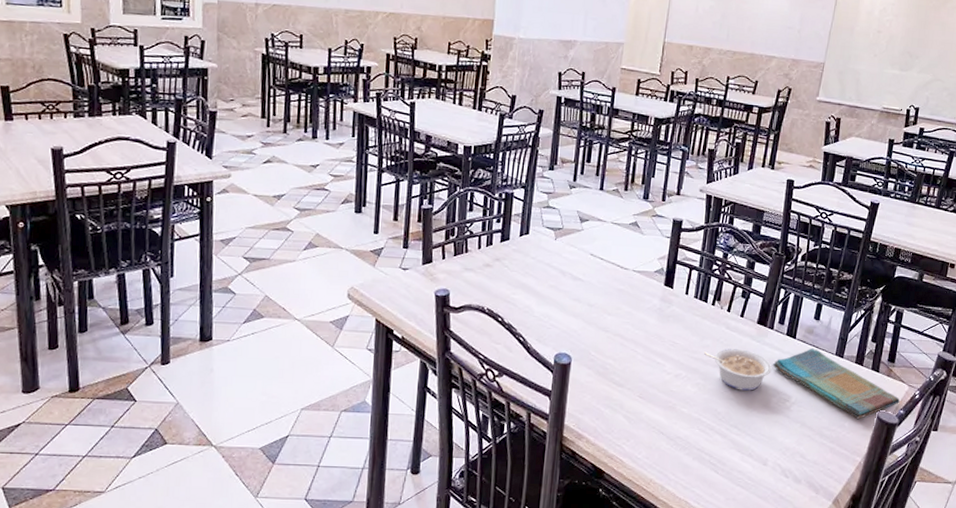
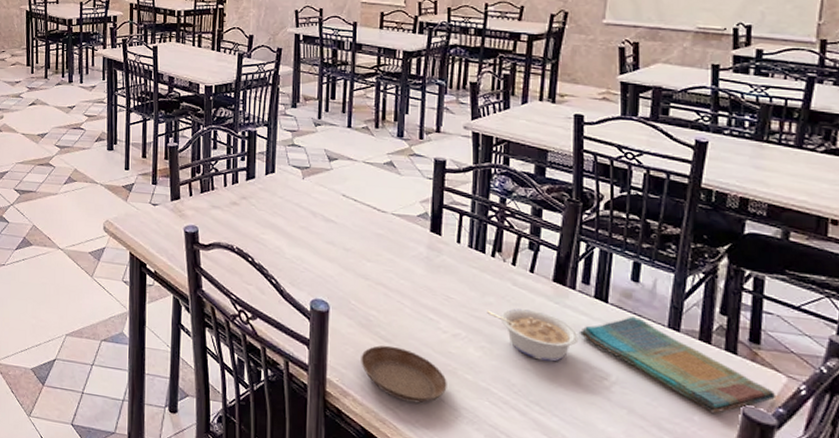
saucer: none [596,389,667,438] -> present [361,345,447,404]

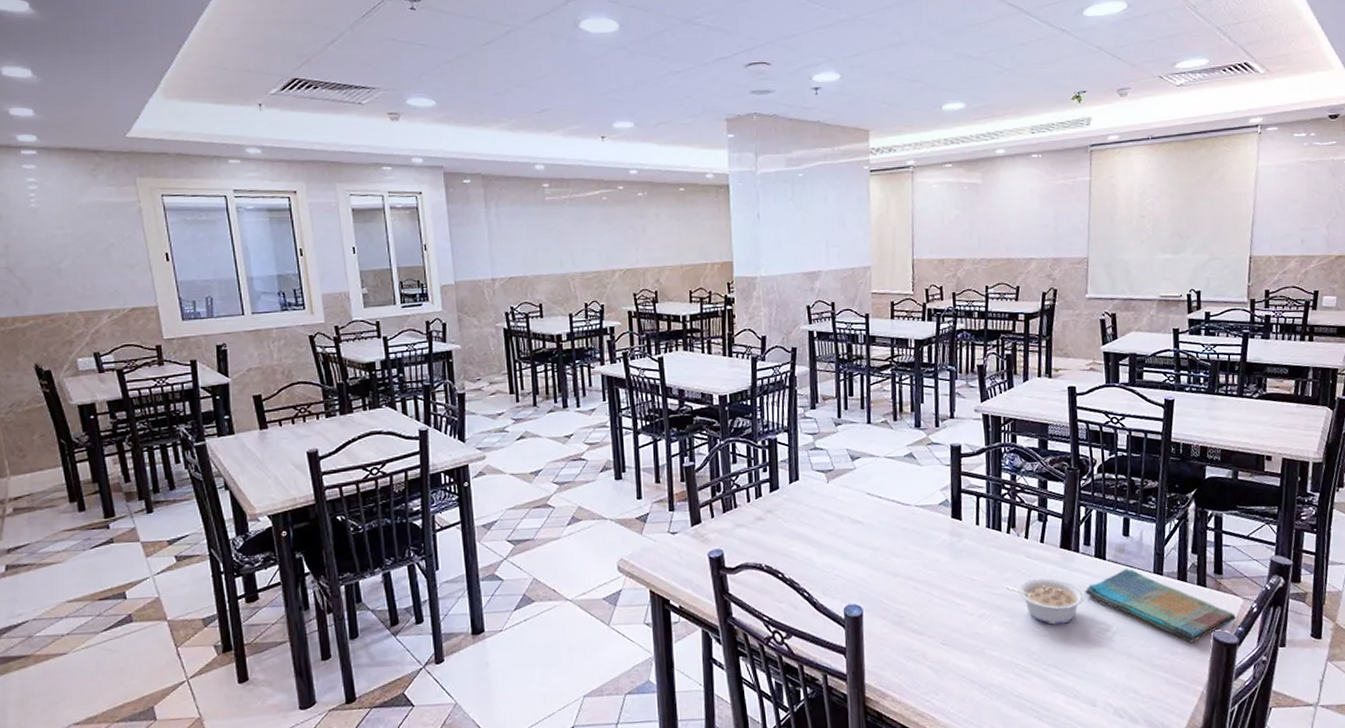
saucer: present [361,345,447,404] -> none [896,638,977,691]

